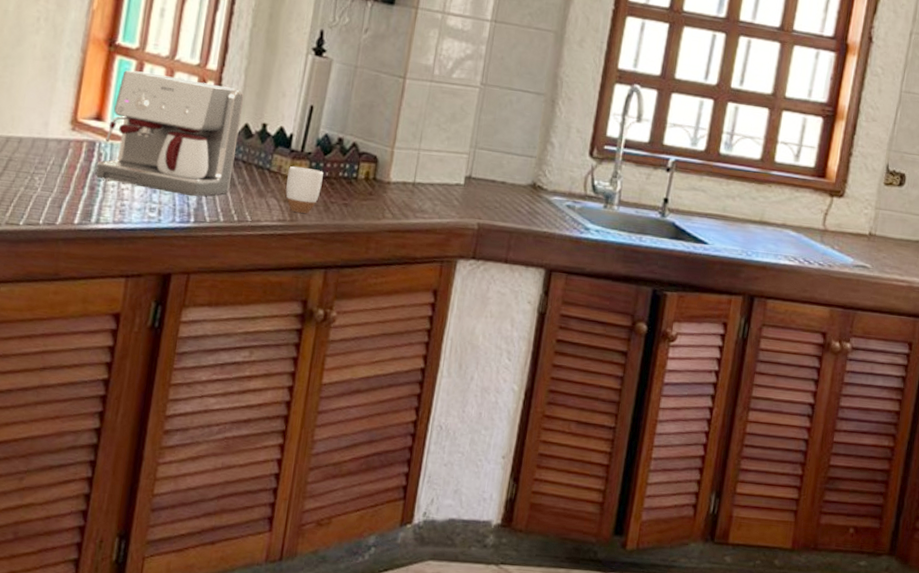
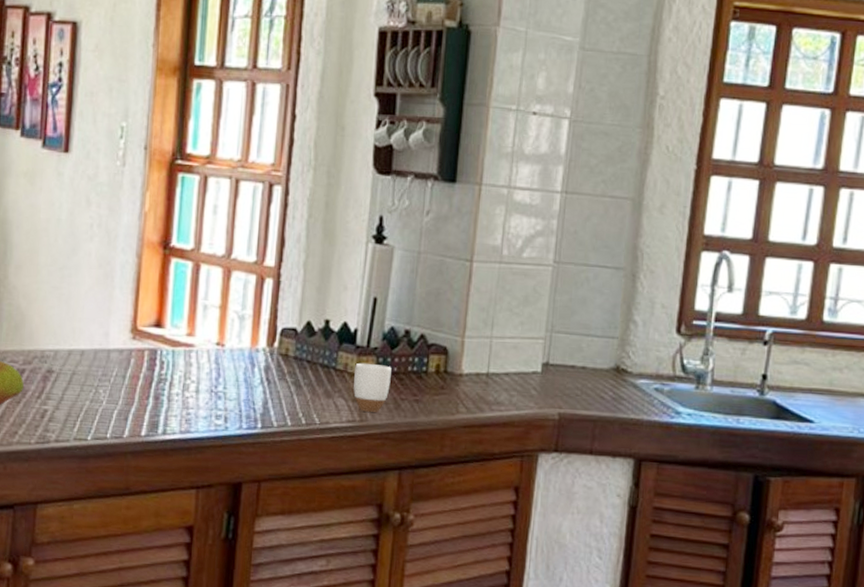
coffee maker: present [96,70,245,197] -> none [160,272,305,401]

